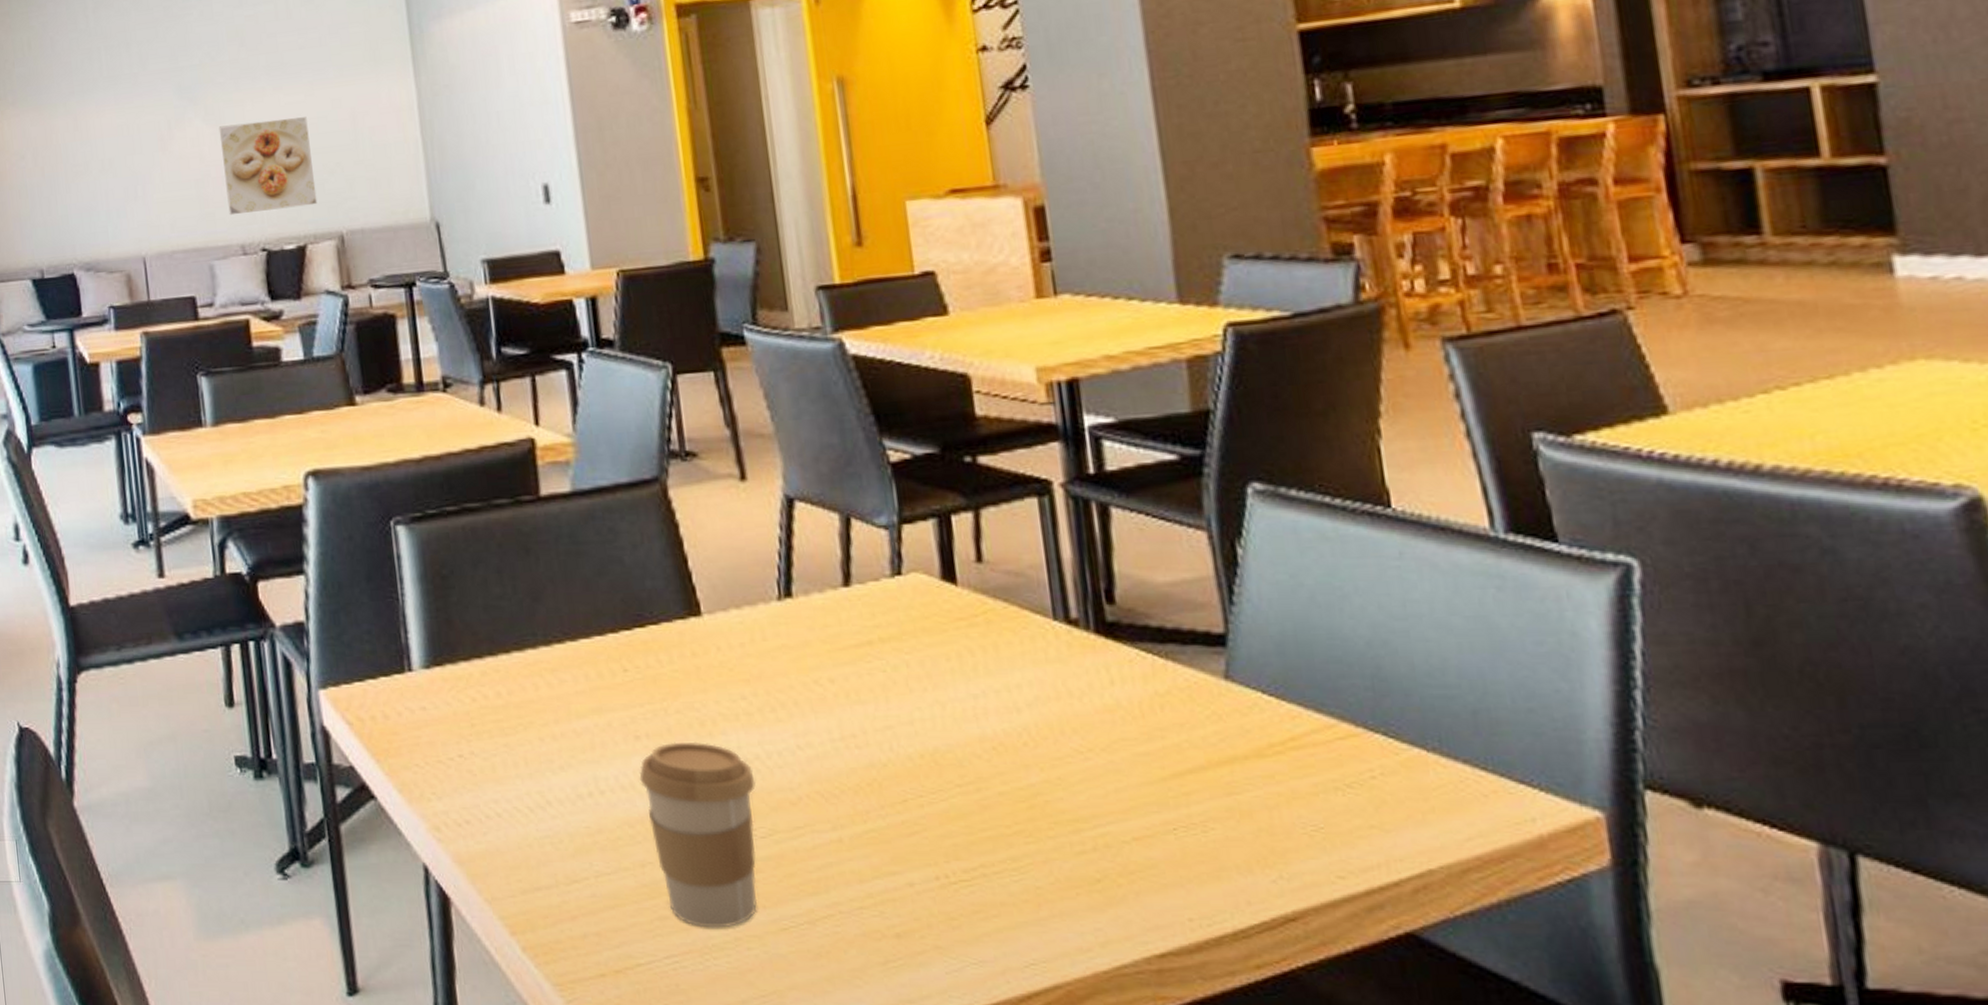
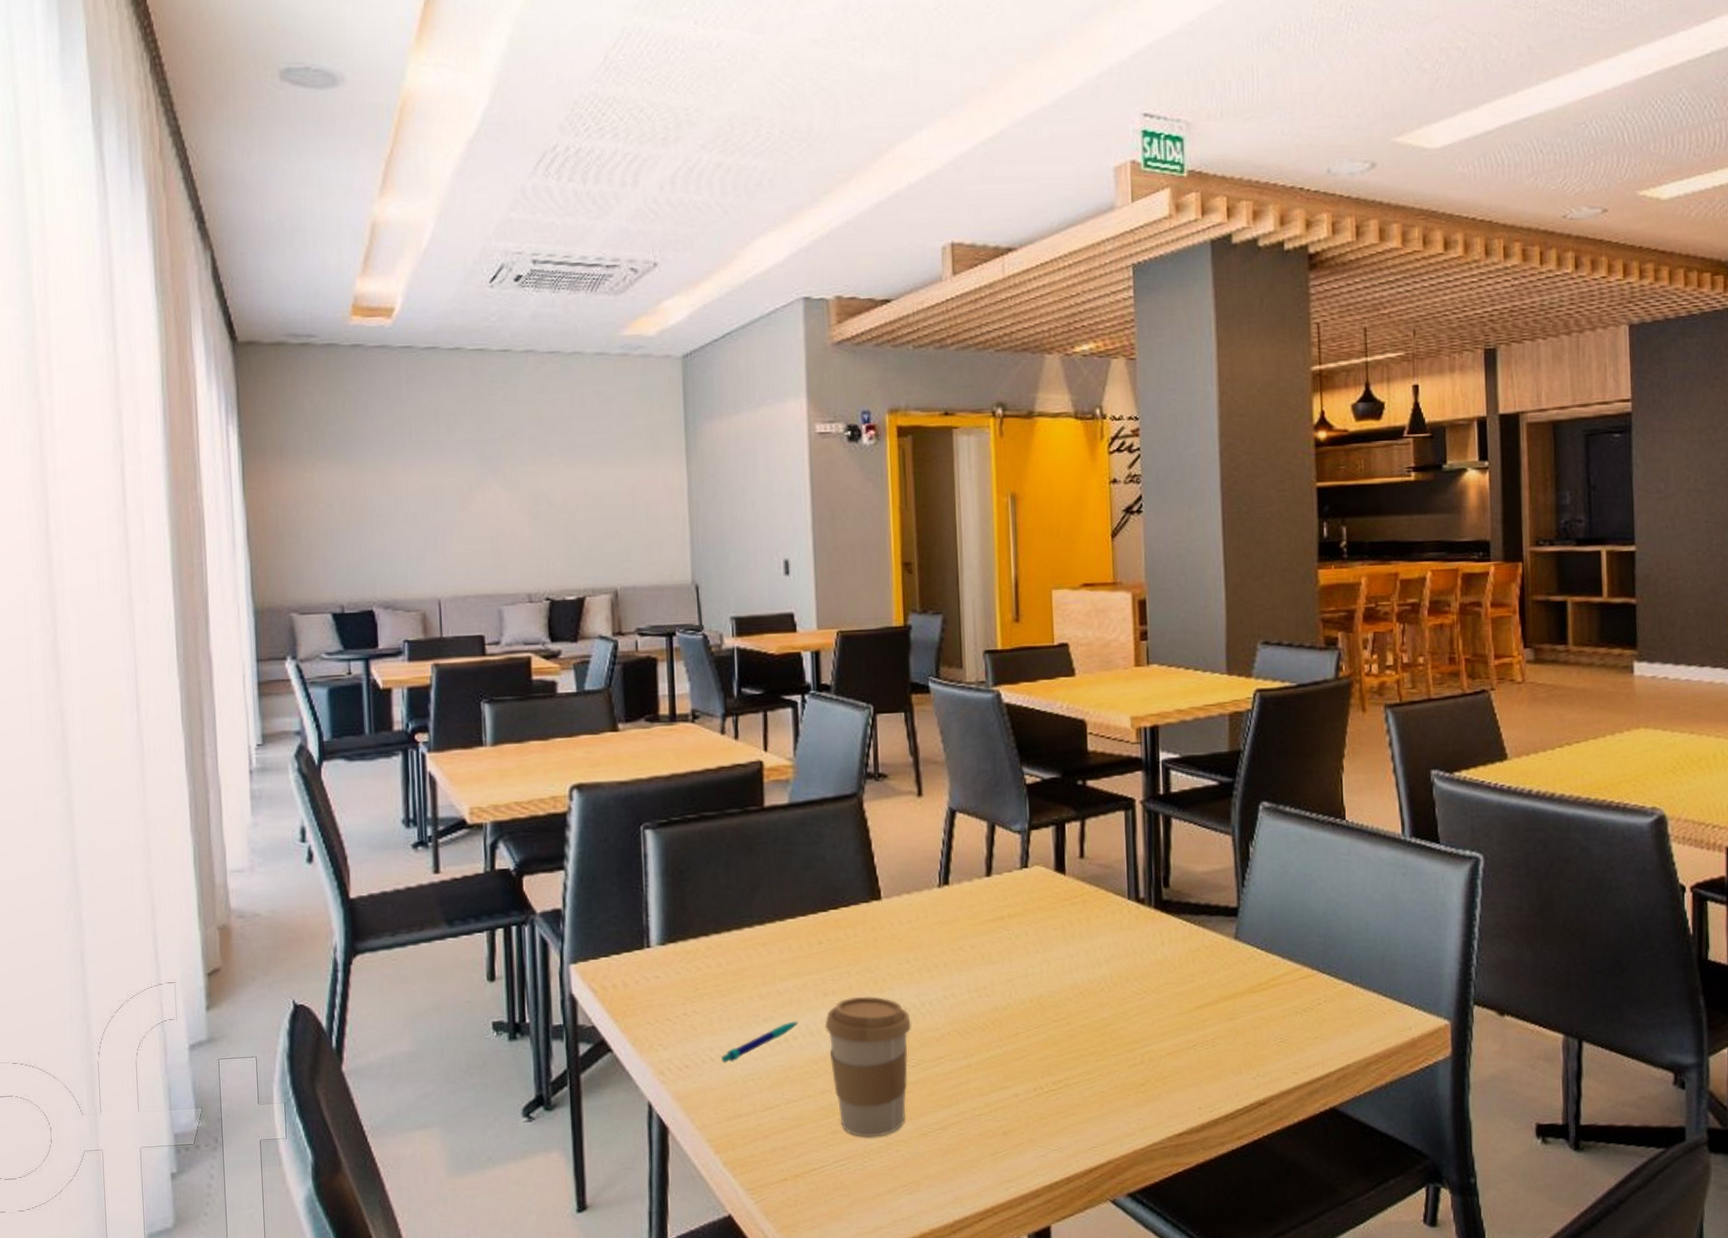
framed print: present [218,117,318,216] -> none [515,490,597,569]
pen: none [510,770,605,821] -> present [722,1021,798,1063]

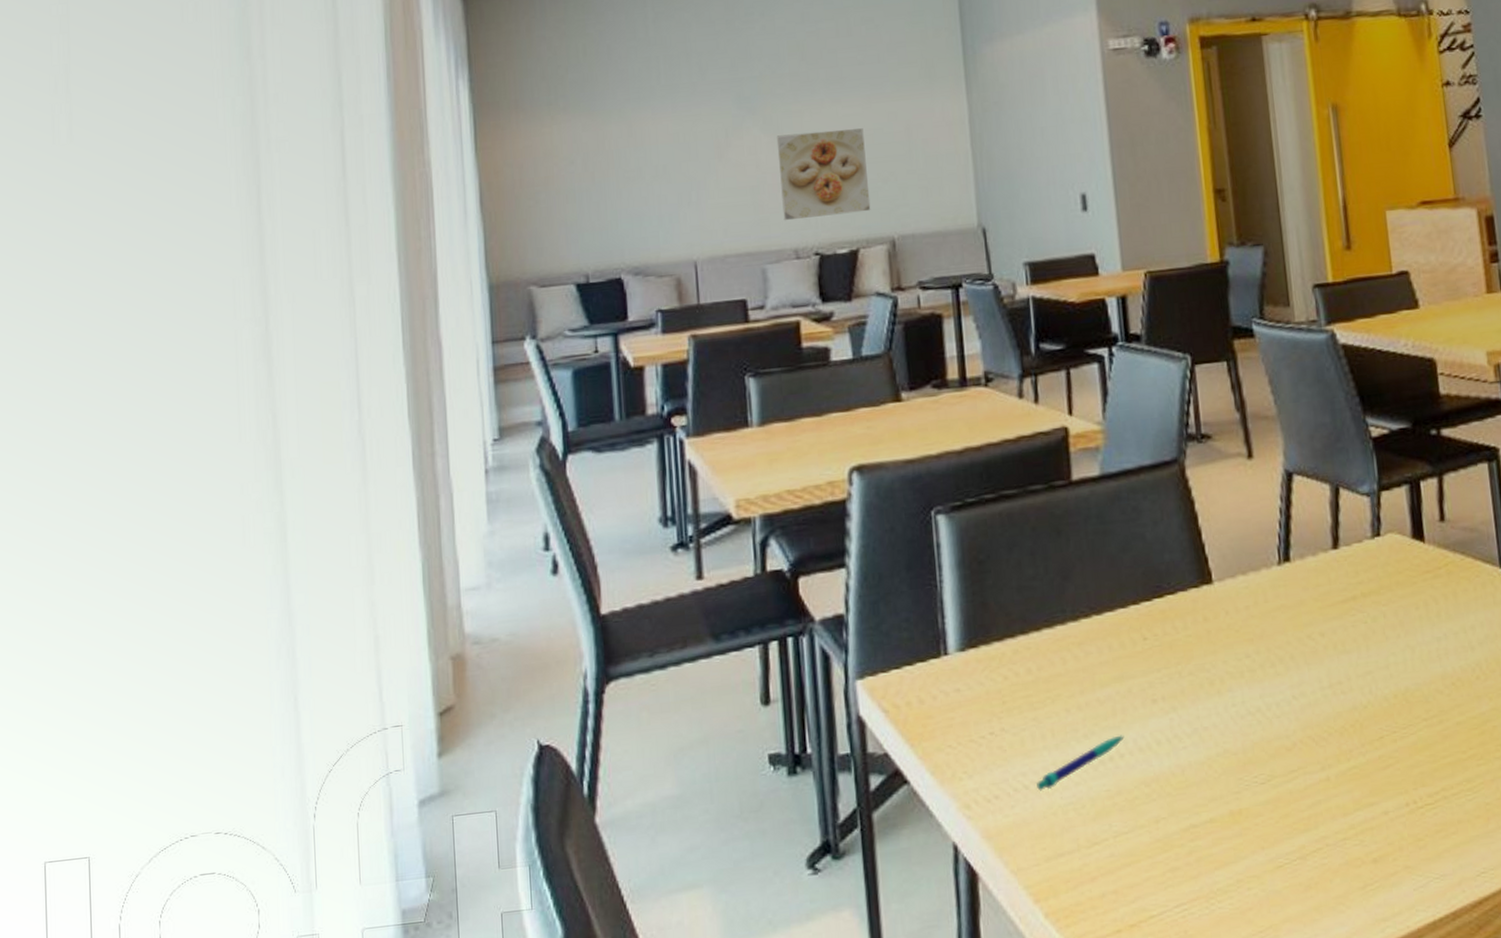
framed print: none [515,490,597,569] -> present [776,128,871,221]
coffee cup: present [825,996,911,1138] -> none [1155,700,1257,875]

